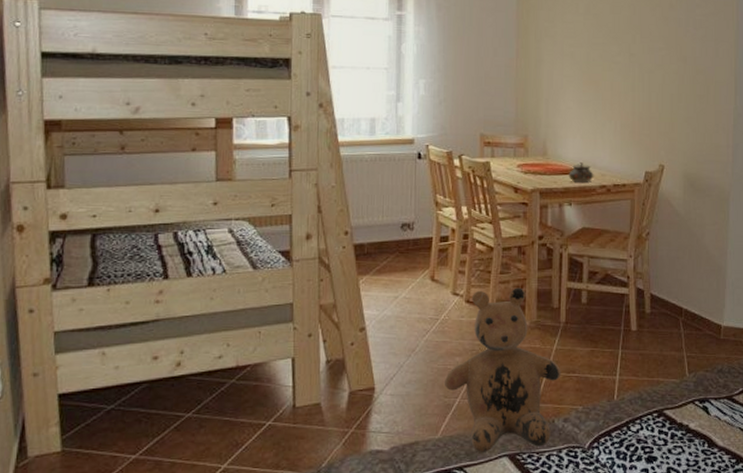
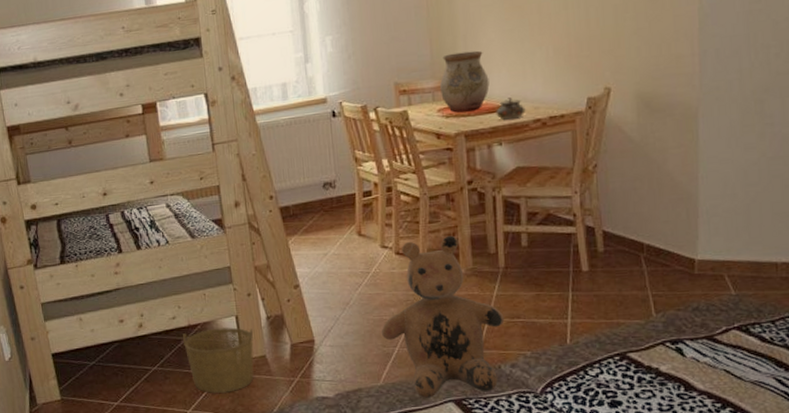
basket: none [228,369,310,445] -> present [183,326,254,393]
vase: none [521,114,565,172] -> present [439,50,490,114]

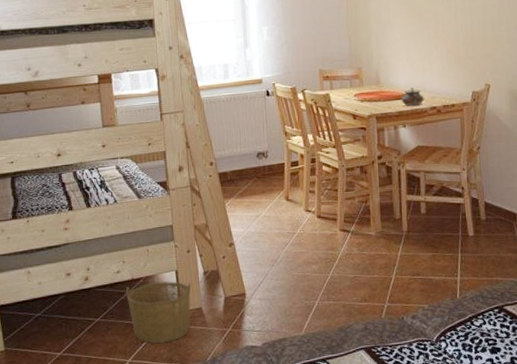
teddy bear: present [381,235,505,399] -> none [304,202,407,347]
vase: present [439,50,490,114] -> none [356,47,396,99]

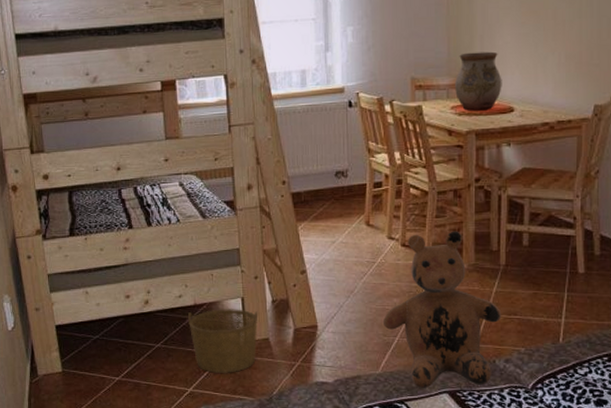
teddy bear: none [304,202,407,347] -> present [382,231,502,389]
vase: none [356,47,396,99] -> present [454,51,502,112]
teapot: present [401,87,425,106] -> none [506,99,535,121]

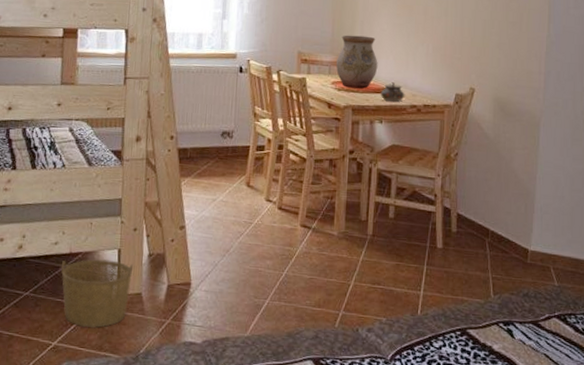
teddy bear: present [382,231,502,389] -> none [254,198,367,355]
teapot: none [506,99,535,121] -> present [380,81,405,102]

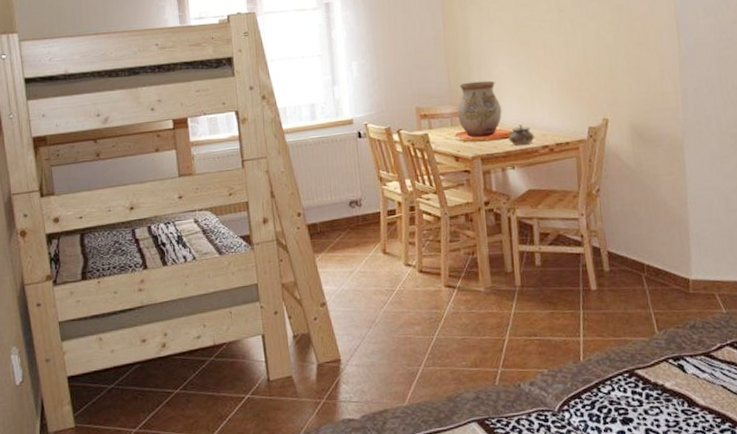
basket: present [61,258,134,328] -> none [207,346,280,417]

